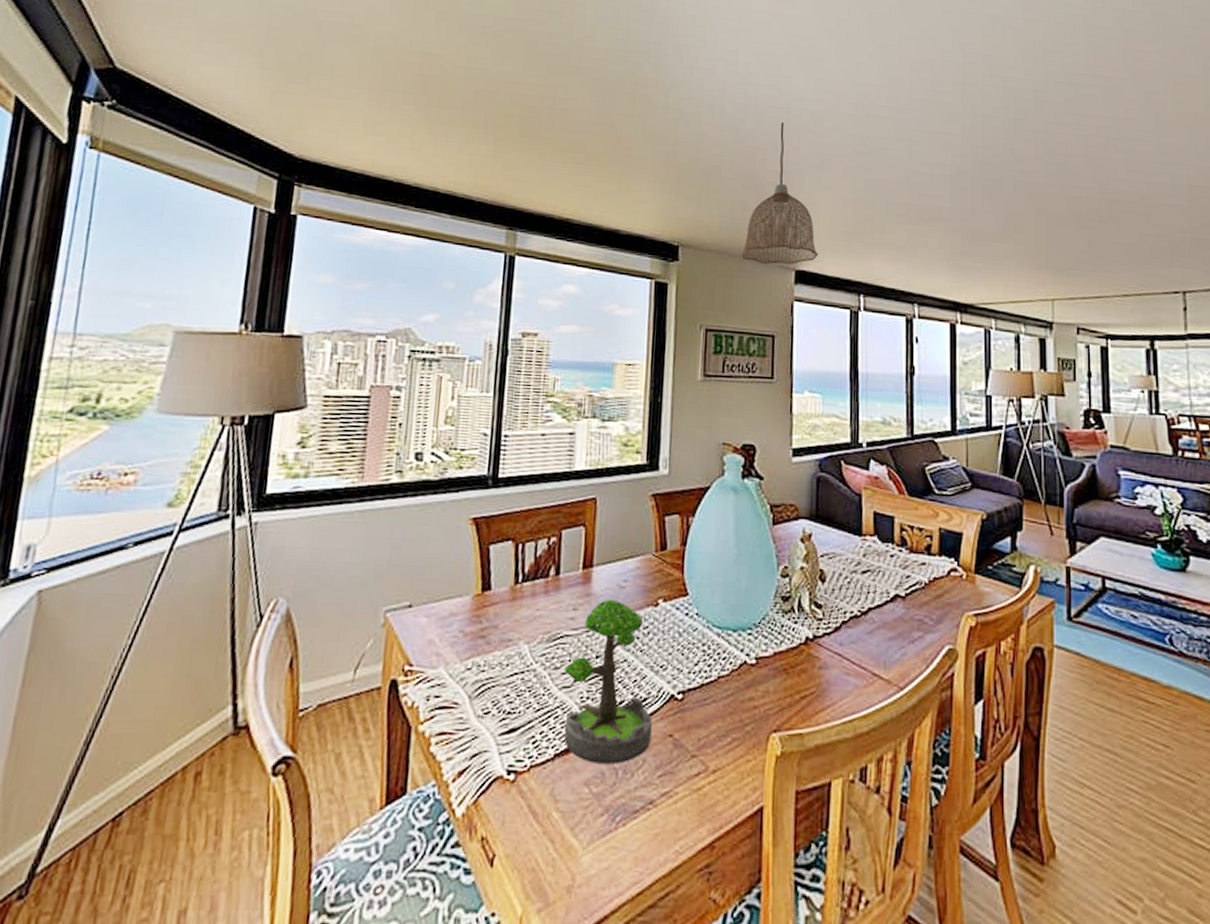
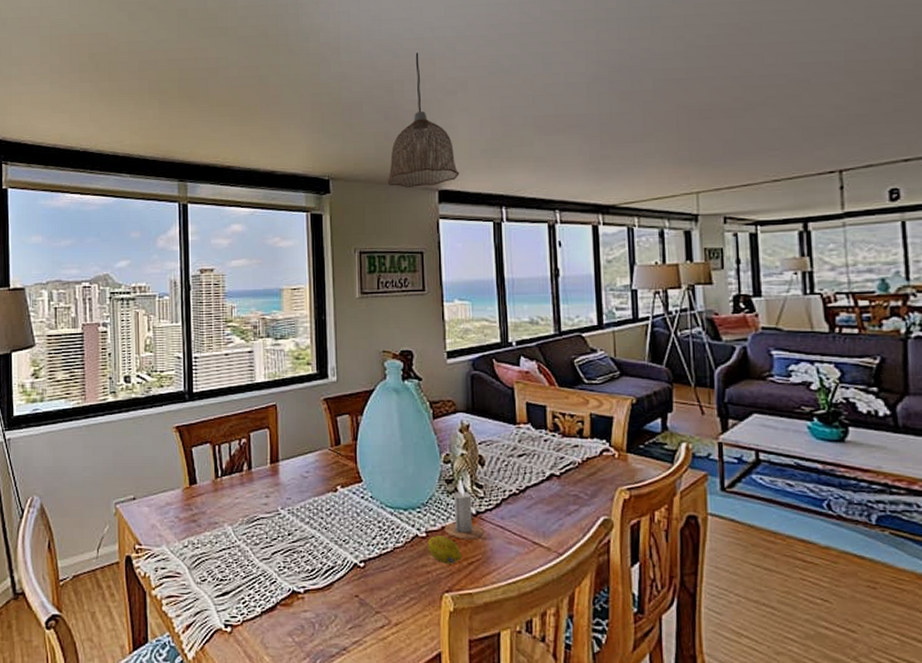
plant: present [563,599,652,764] -> none [262,487,340,619]
fruit: none [756,663,794,698] -> present [427,536,461,564]
candle: none [776,597,820,669] -> present [444,479,484,540]

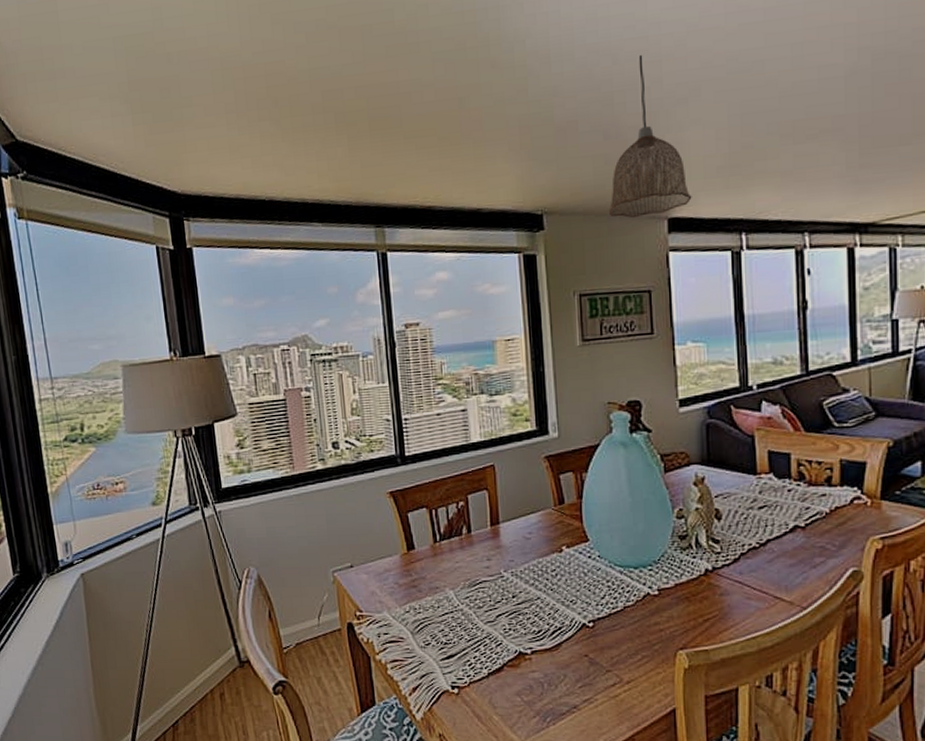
fruit: present [427,536,461,564] -> none [659,593,696,621]
candle: present [444,479,484,540] -> none [678,535,721,597]

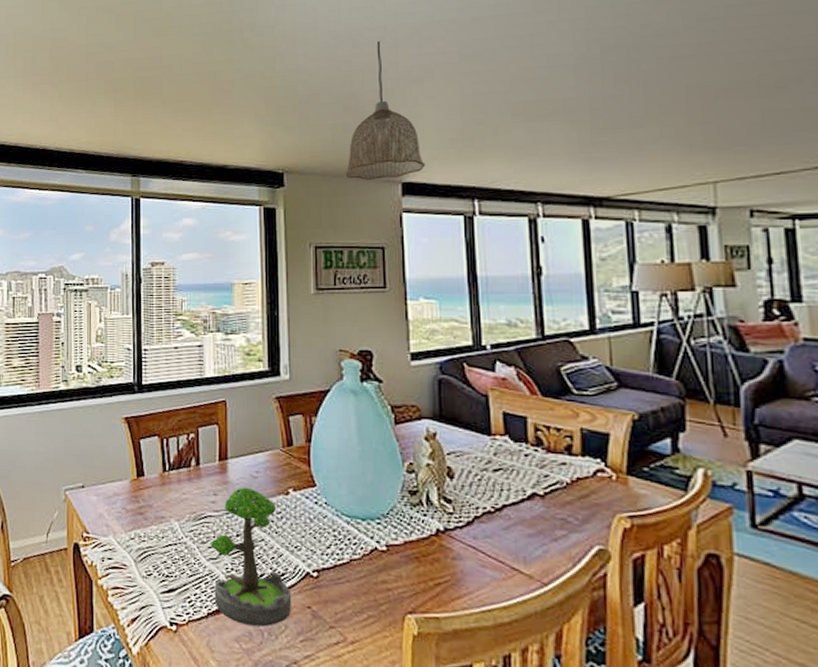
plant: none [486,549,569,679] -> present [210,487,291,627]

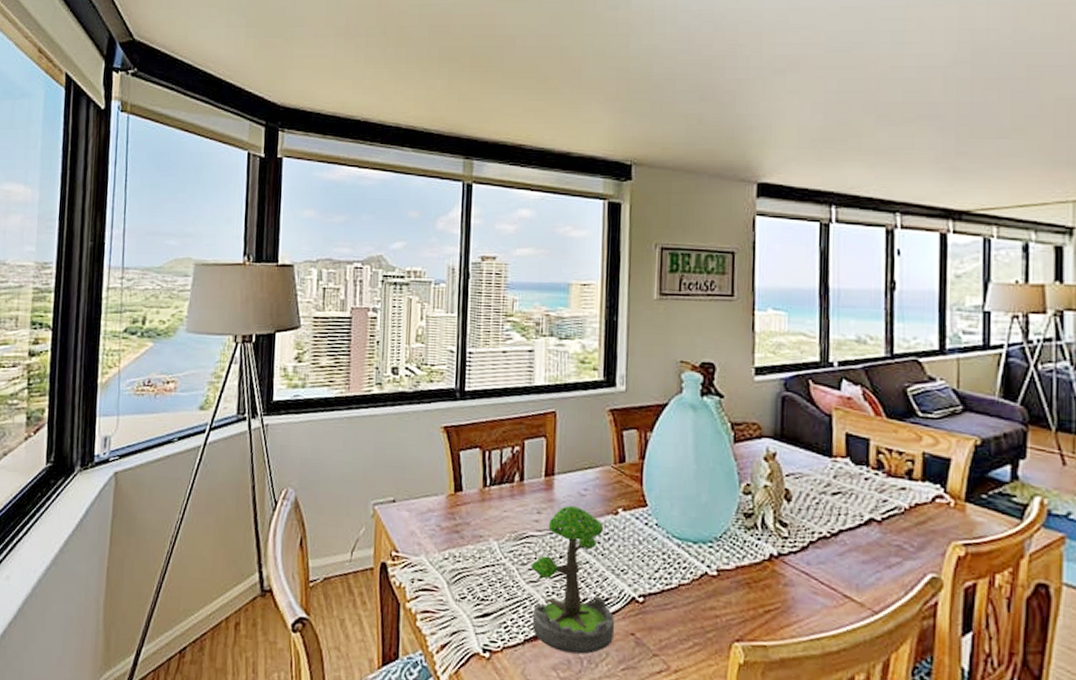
pendant lamp: present [345,40,426,180] -> none [698,24,784,178]

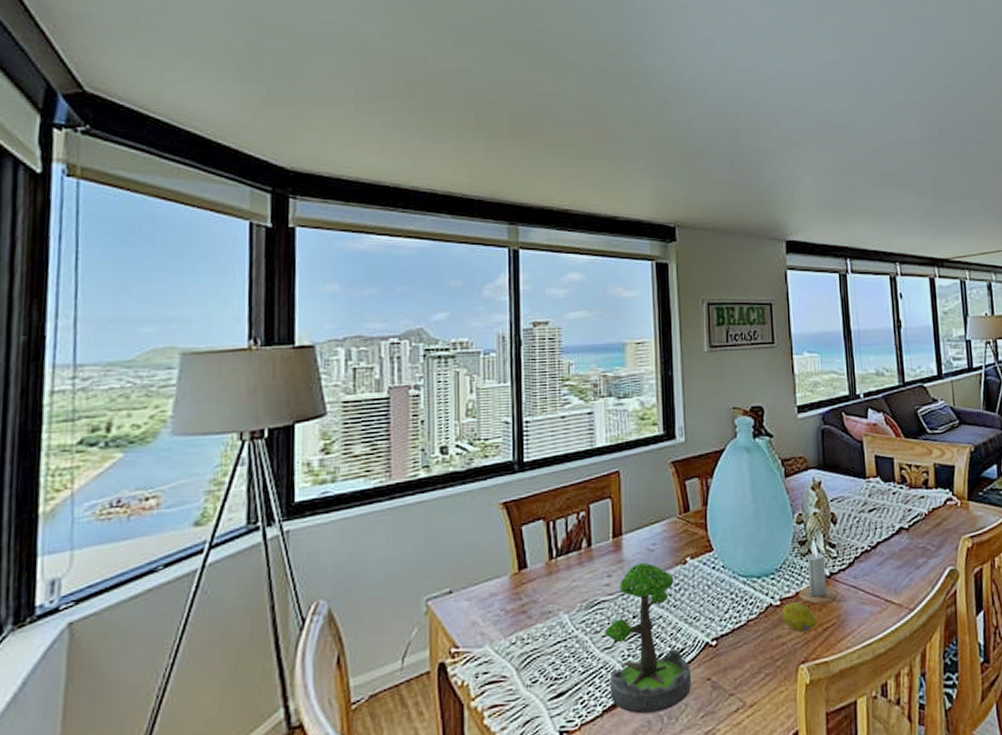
fruit: none [718,575,757,610] -> present [781,602,816,633]
candle: none [739,514,785,585] -> present [798,540,838,604]

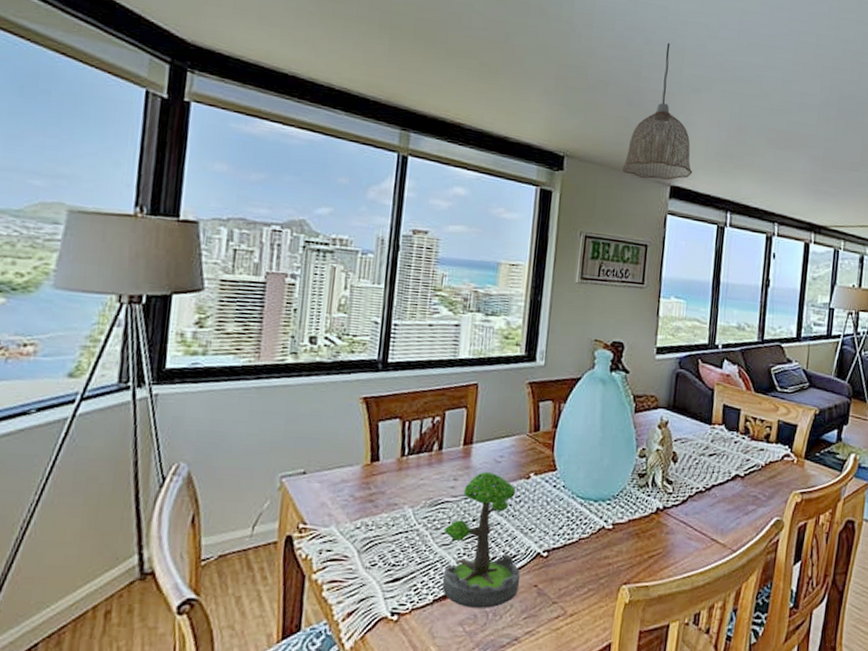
pendant lamp: none [734,102,806,237] -> present [622,42,693,180]
fruit: present [781,602,816,633] -> none [612,528,644,557]
candle: present [798,540,838,604] -> none [631,474,668,534]

